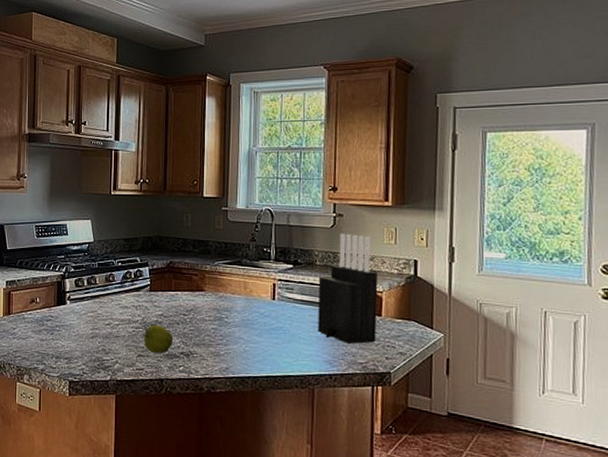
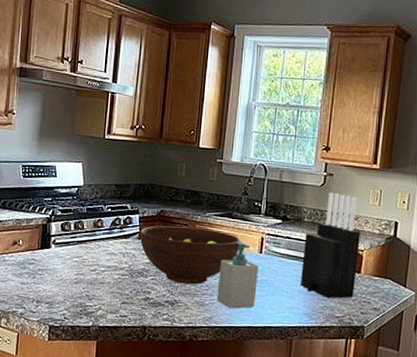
apple: present [142,325,173,353] -> none [128,272,159,301]
fruit bowl: none [150,276,253,335] -> present [139,225,241,285]
soap bottle: none [232,288,273,358] -> present [216,241,258,309]

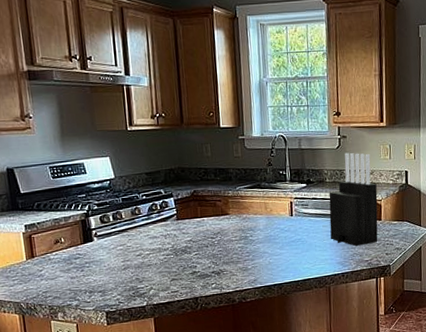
fruit bowl: present [139,225,241,285] -> none [177,201,272,255]
soap bottle: present [216,241,258,309] -> none [256,208,293,269]

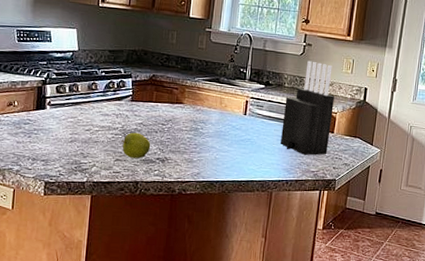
apple: none [174,250,204,276] -> present [121,132,151,159]

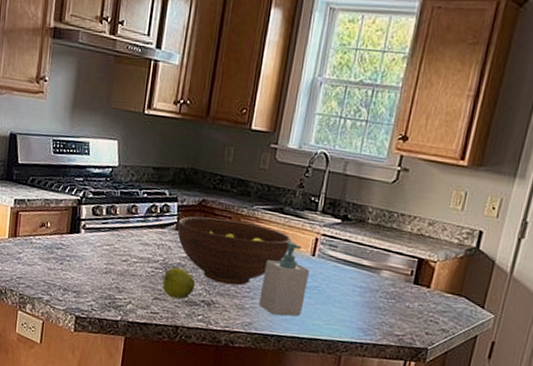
fruit bowl: none [132,89,228,144] -> present [176,216,292,286]
soap bottle: none [204,103,243,165] -> present [258,240,309,317]
knife block: present [280,60,334,155] -> none [356,190,436,316]

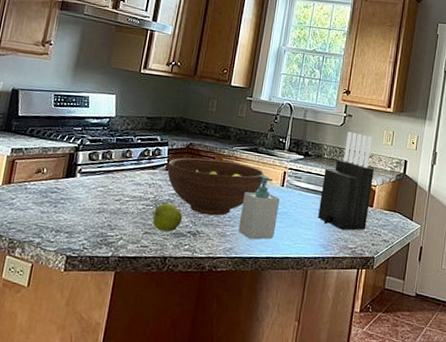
knife block: none [356,190,436,316] -> present [317,131,374,231]

